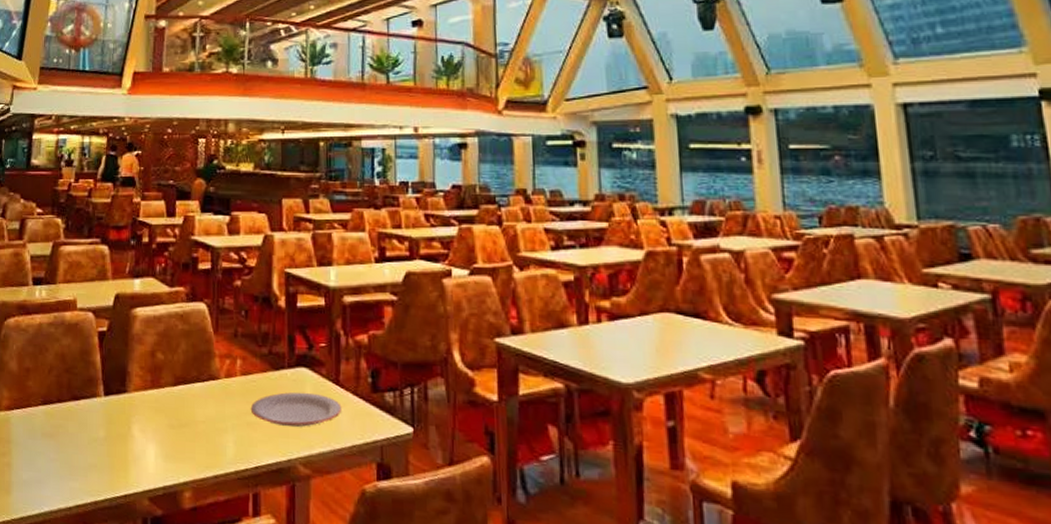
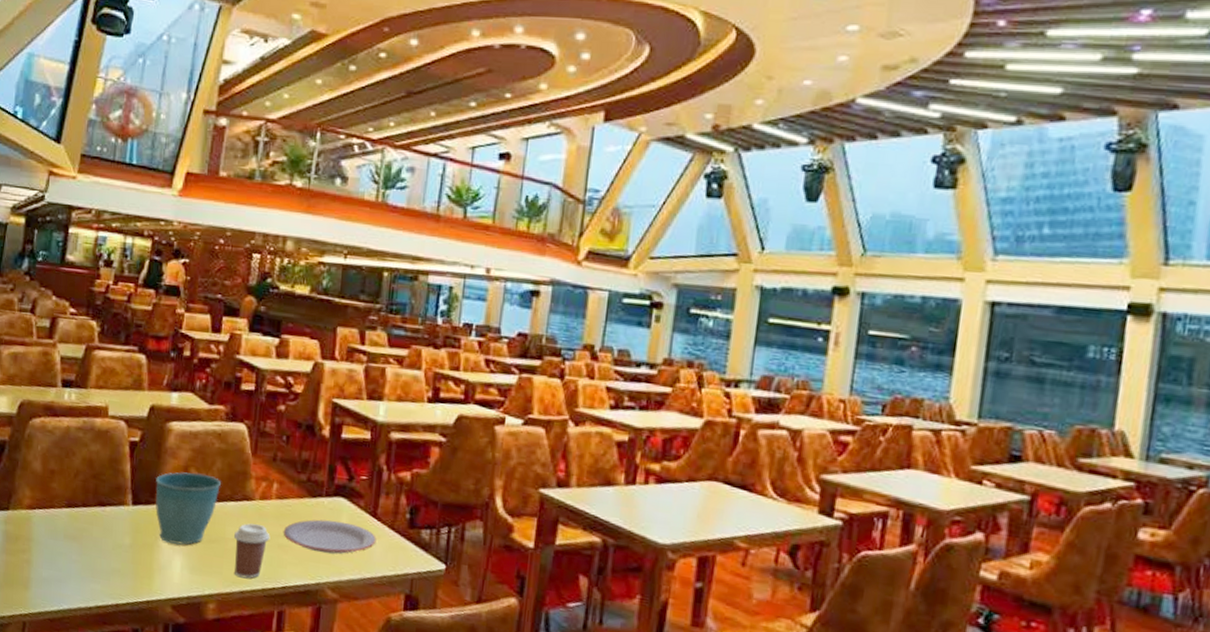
flower pot: none [125,357,187,433] -> present [155,472,221,545]
coffee cup: none [204,403,239,462] -> present [234,523,270,579]

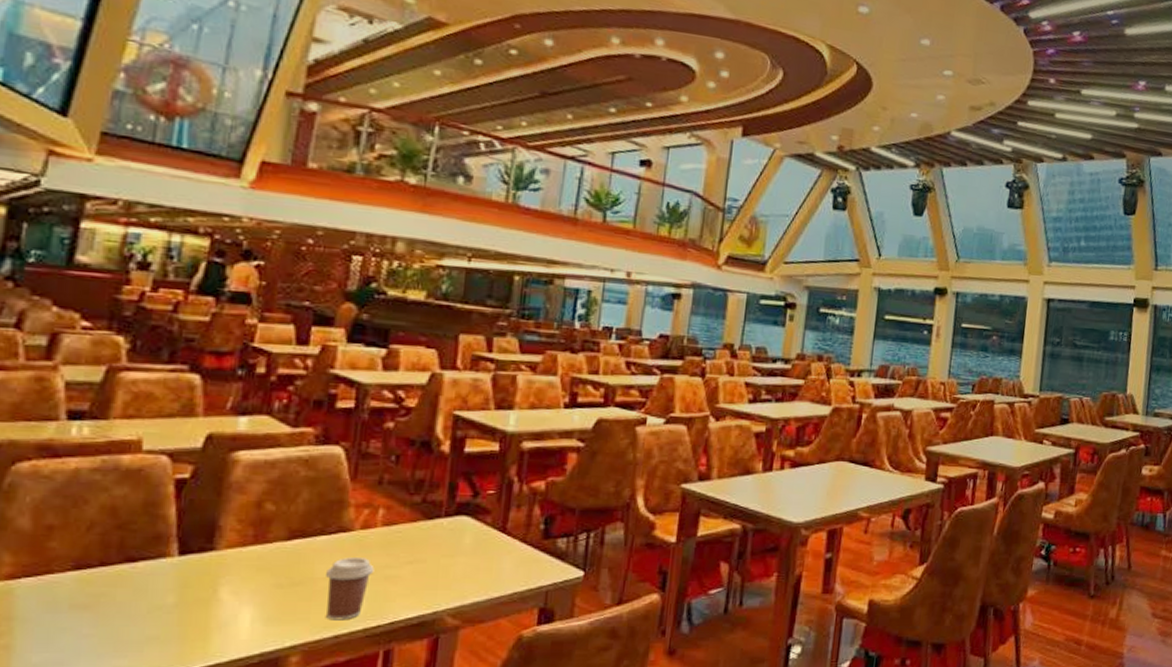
flower pot: present [155,472,221,545] -> none [213,507,308,595]
plate: present [283,519,376,554] -> none [391,541,506,579]

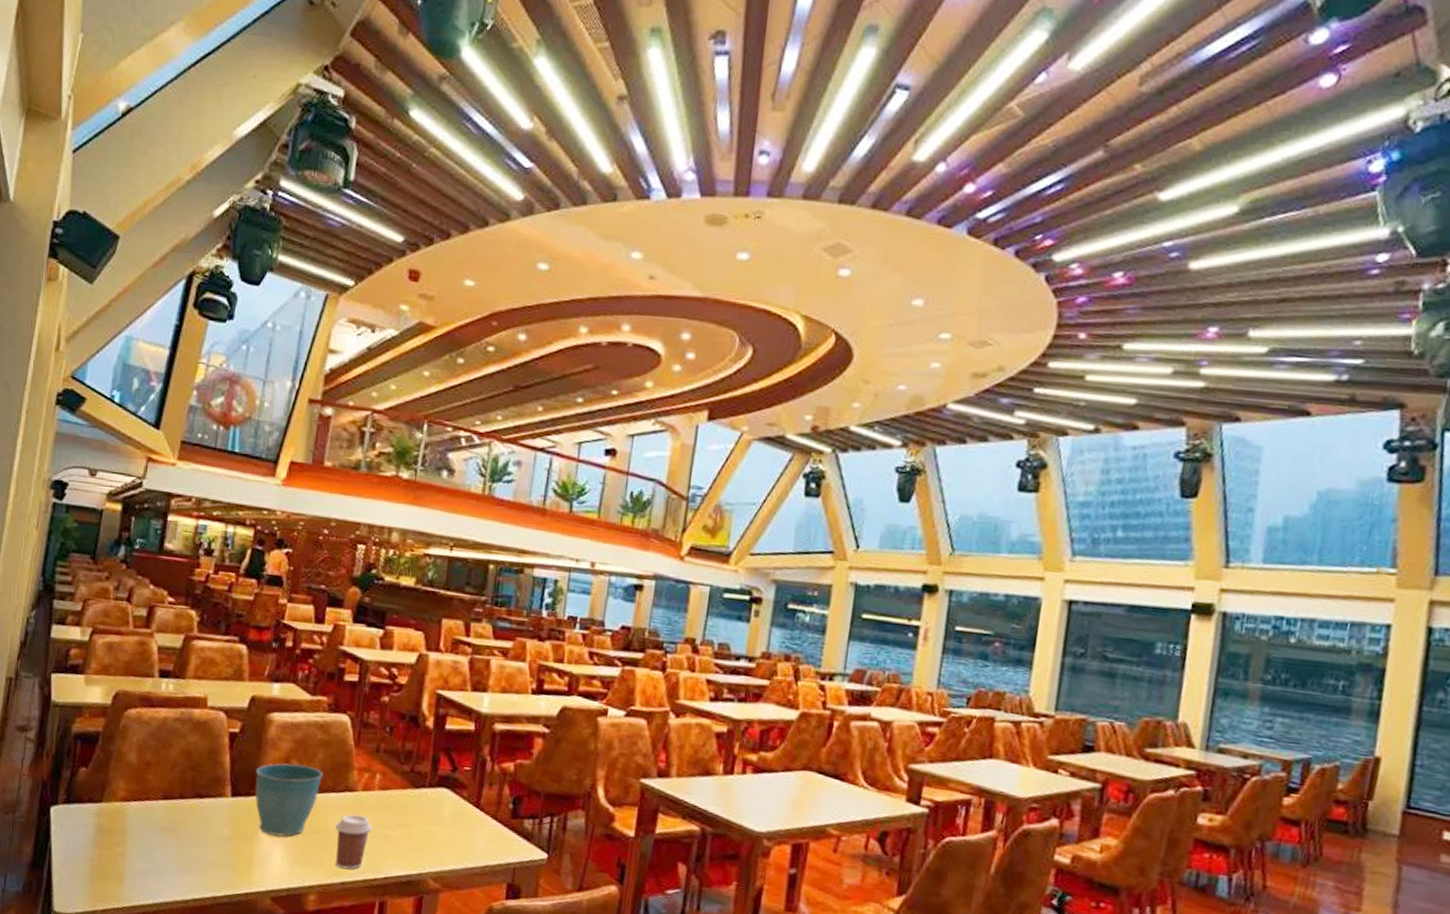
flower pot: none [213,507,308,595] -> present [255,763,323,837]

